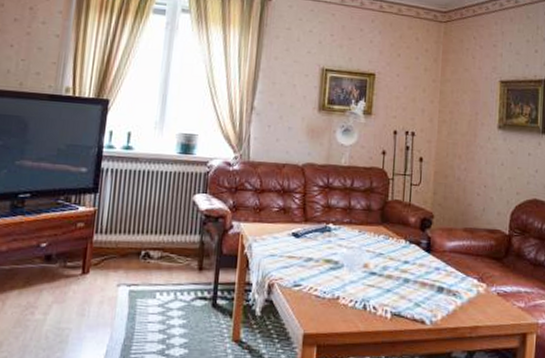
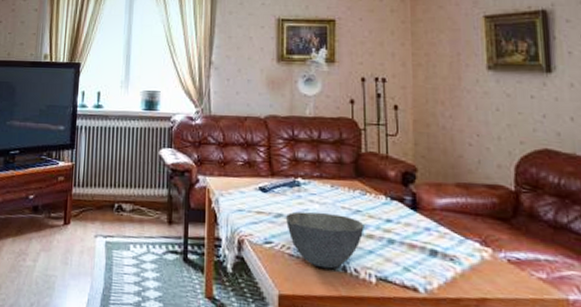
bowl: none [315,255,385,308] -> present [286,211,364,269]

